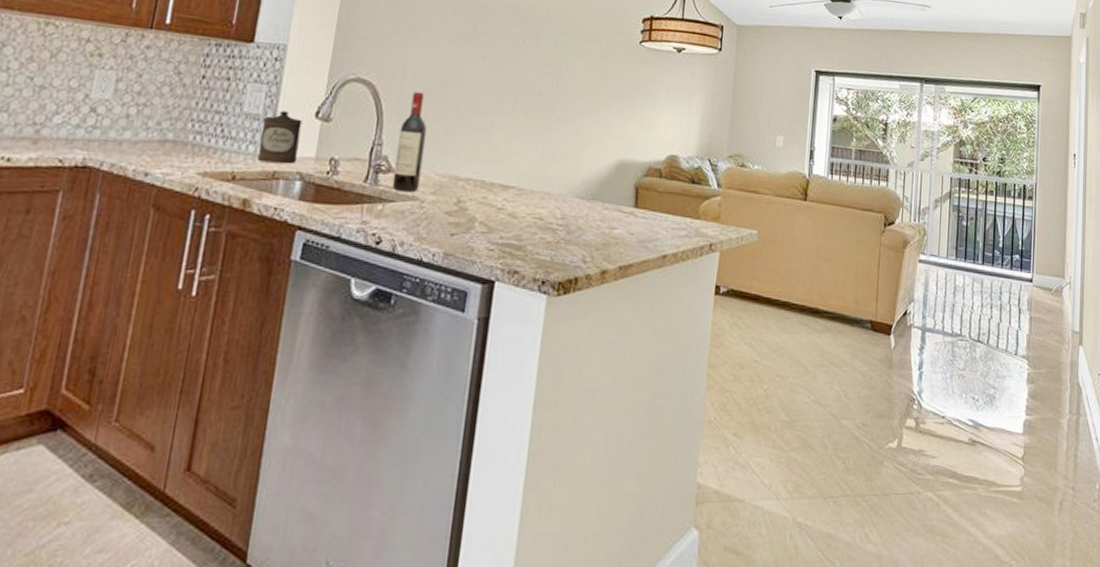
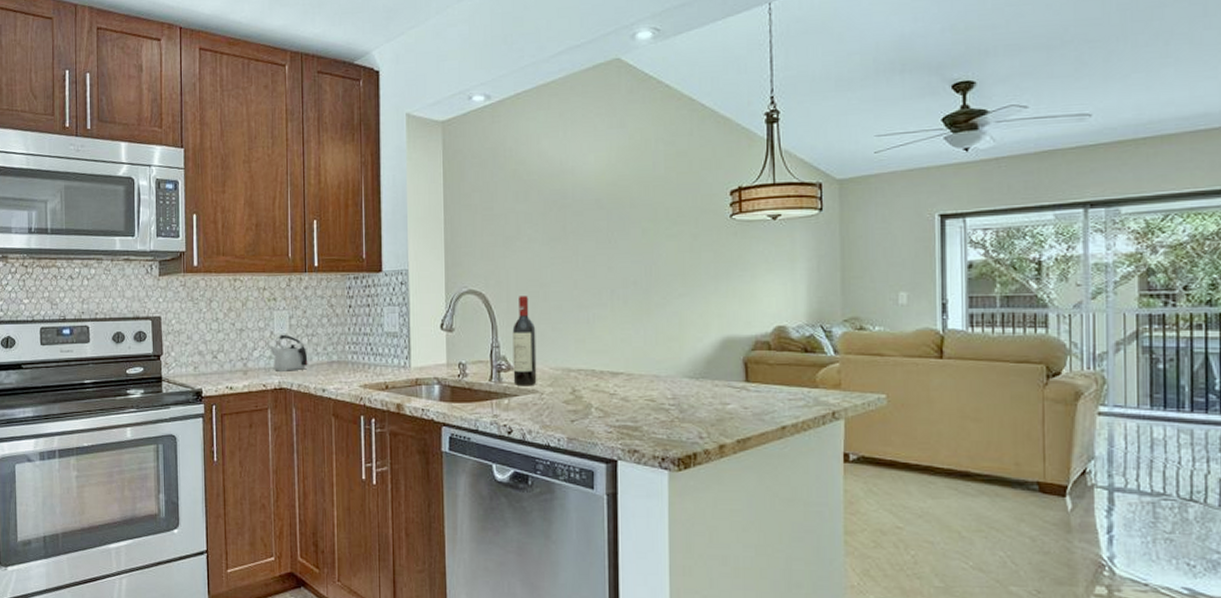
kettle: none [78,99,133,147] -> present [269,334,308,373]
canister: present [258,111,302,165] -> none [400,327,432,372]

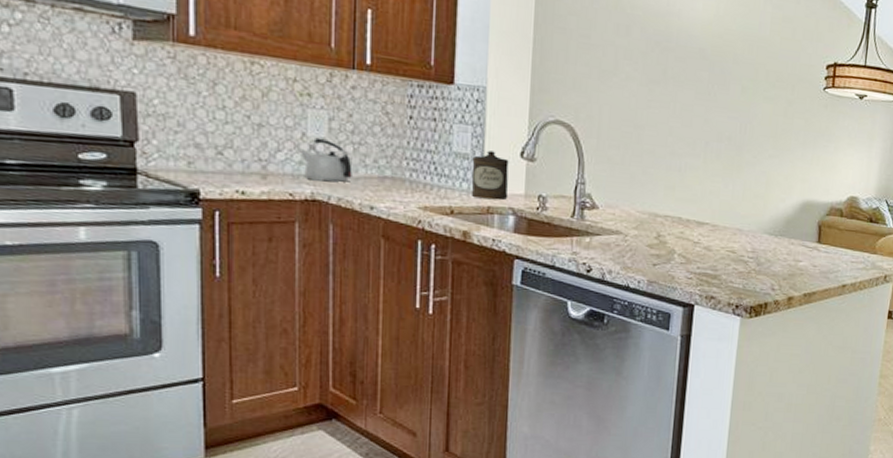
canister: none [400,327,432,372] -> present [472,150,509,201]
wine bottle: present [512,295,537,387] -> none [597,134,626,227]

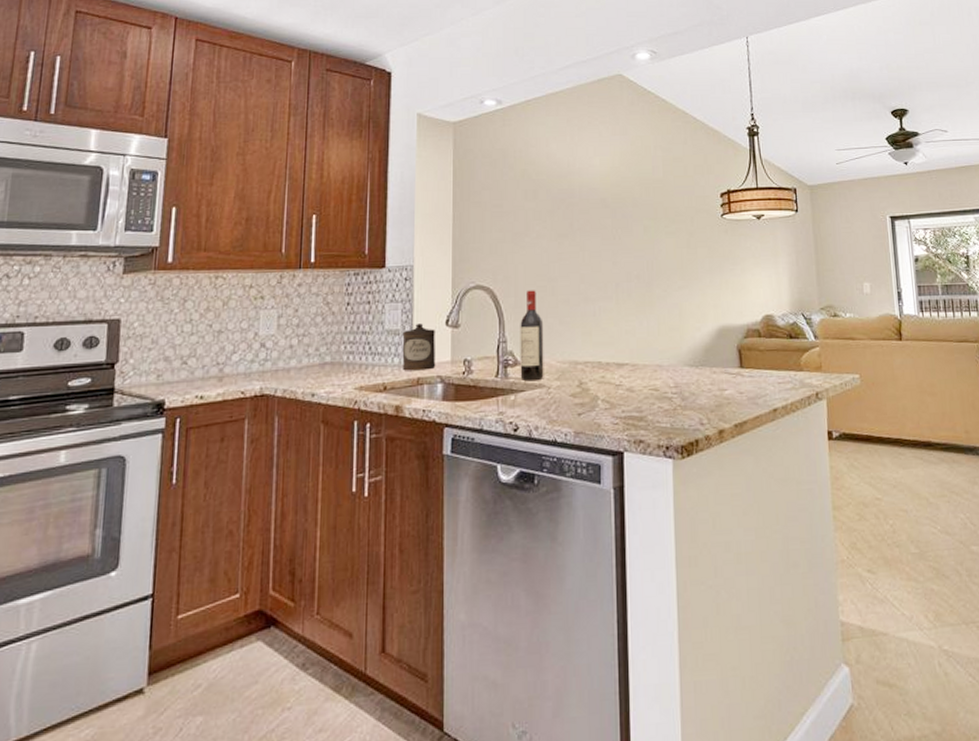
kettle: present [299,137,352,183] -> none [251,335,297,378]
wine bottle: none [597,134,626,227] -> present [520,290,544,382]

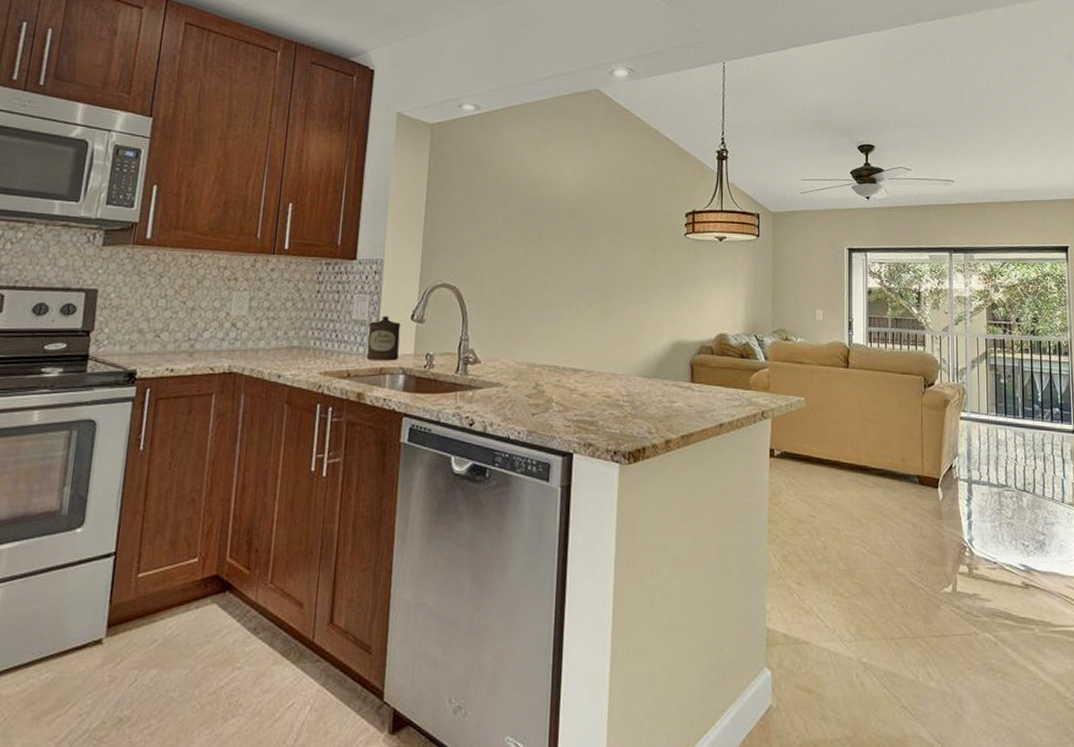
wine bottle: present [520,290,544,382] -> none [479,292,505,380]

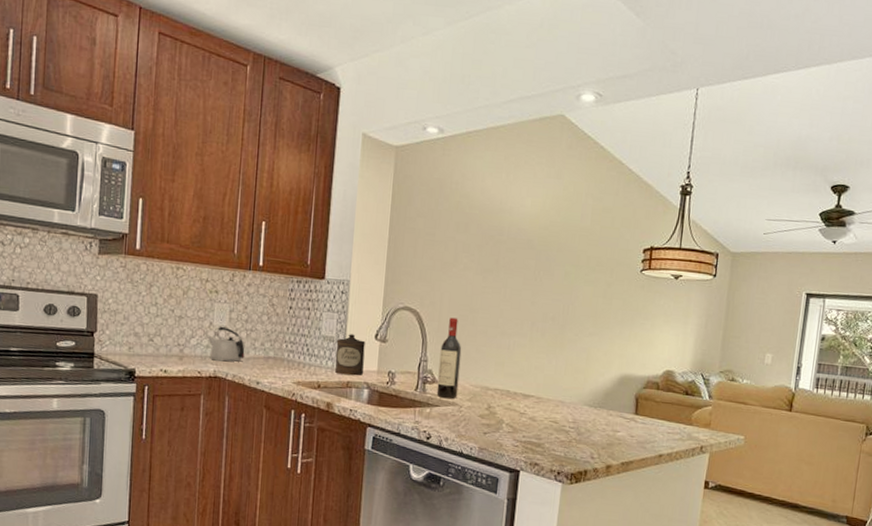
kettle: none [222,316,266,356] -> present [207,326,245,363]
wine bottle: none [479,292,505,380] -> present [436,317,462,399]

